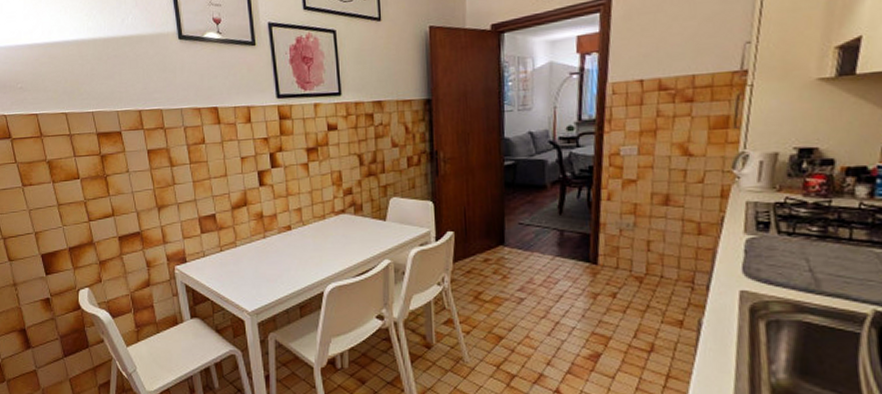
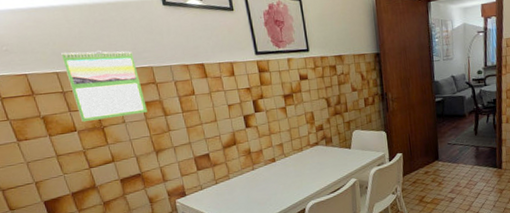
calendar: none [72,90,153,170] -> present [61,51,147,123]

